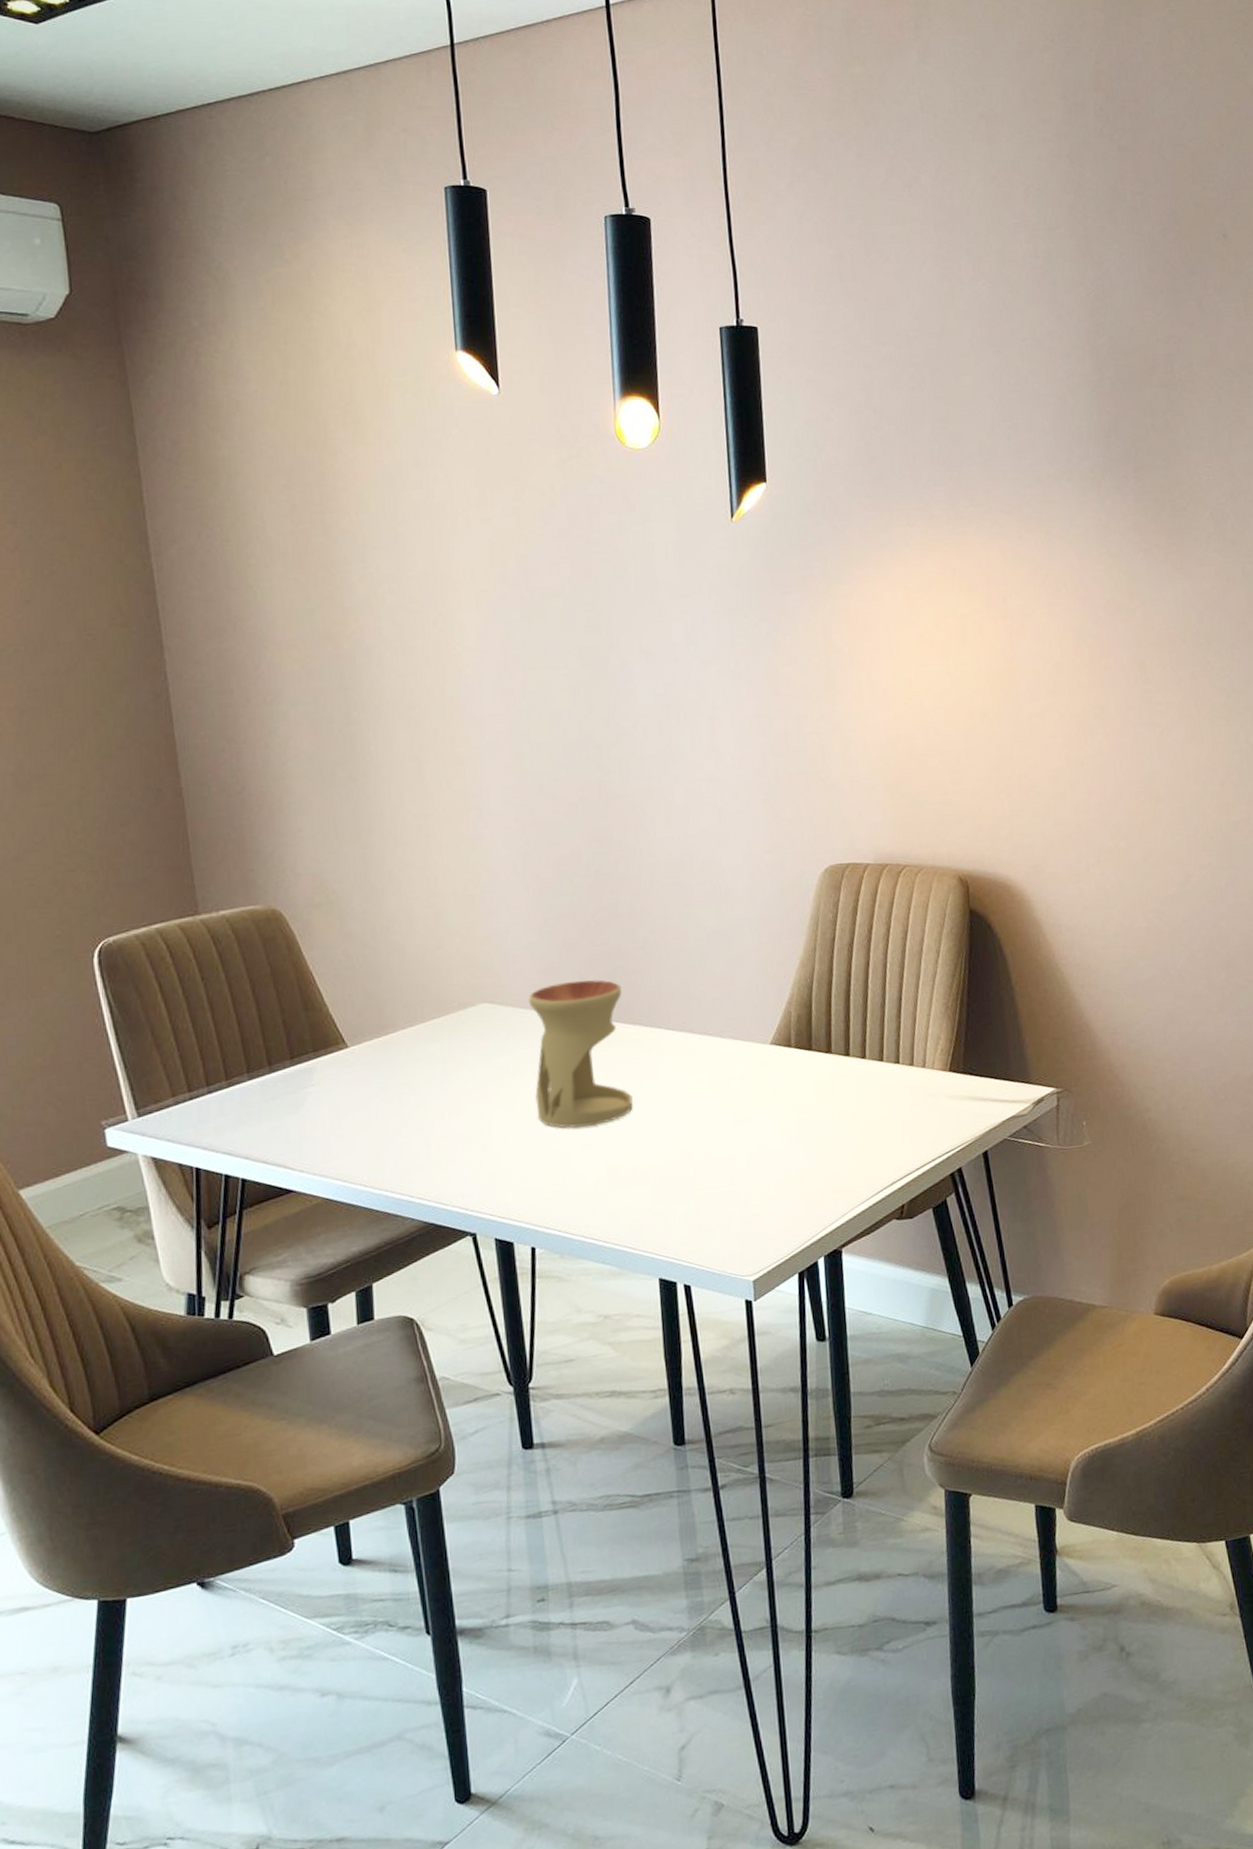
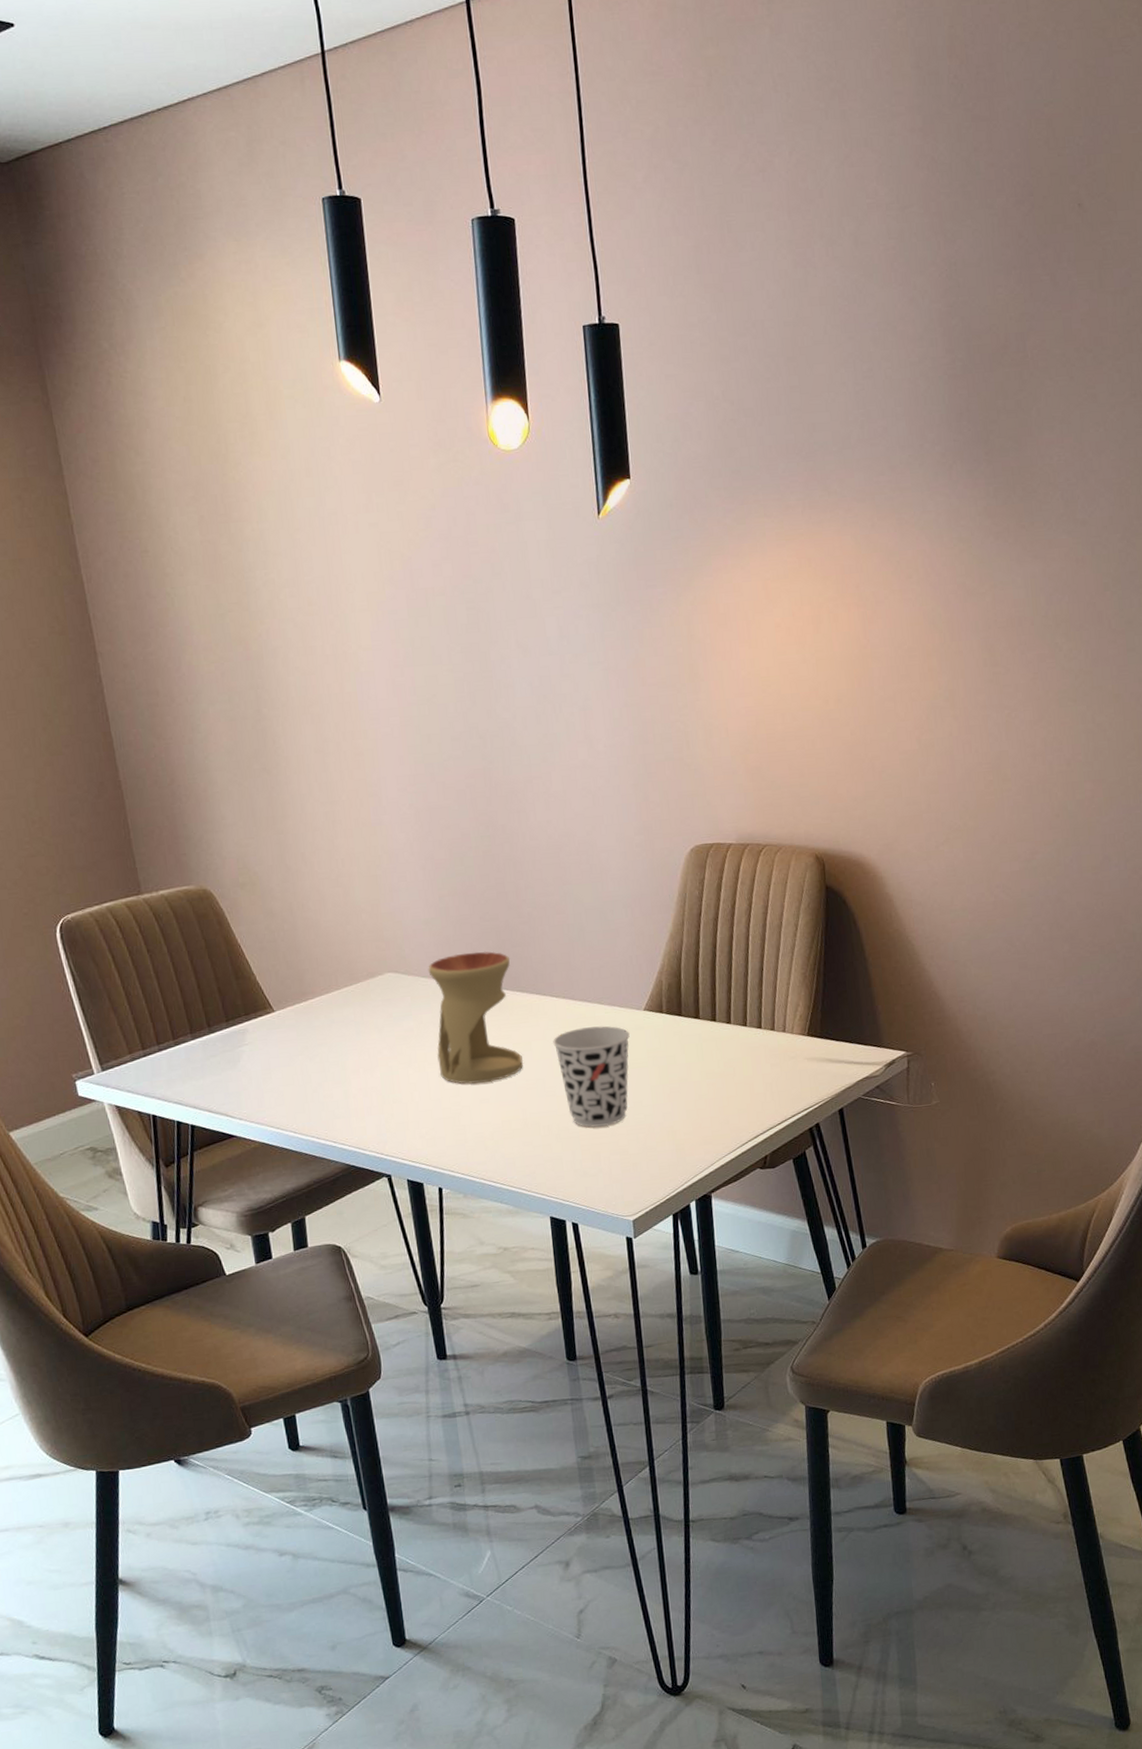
cup: none [667,1061,754,1176] -> present [553,1026,630,1128]

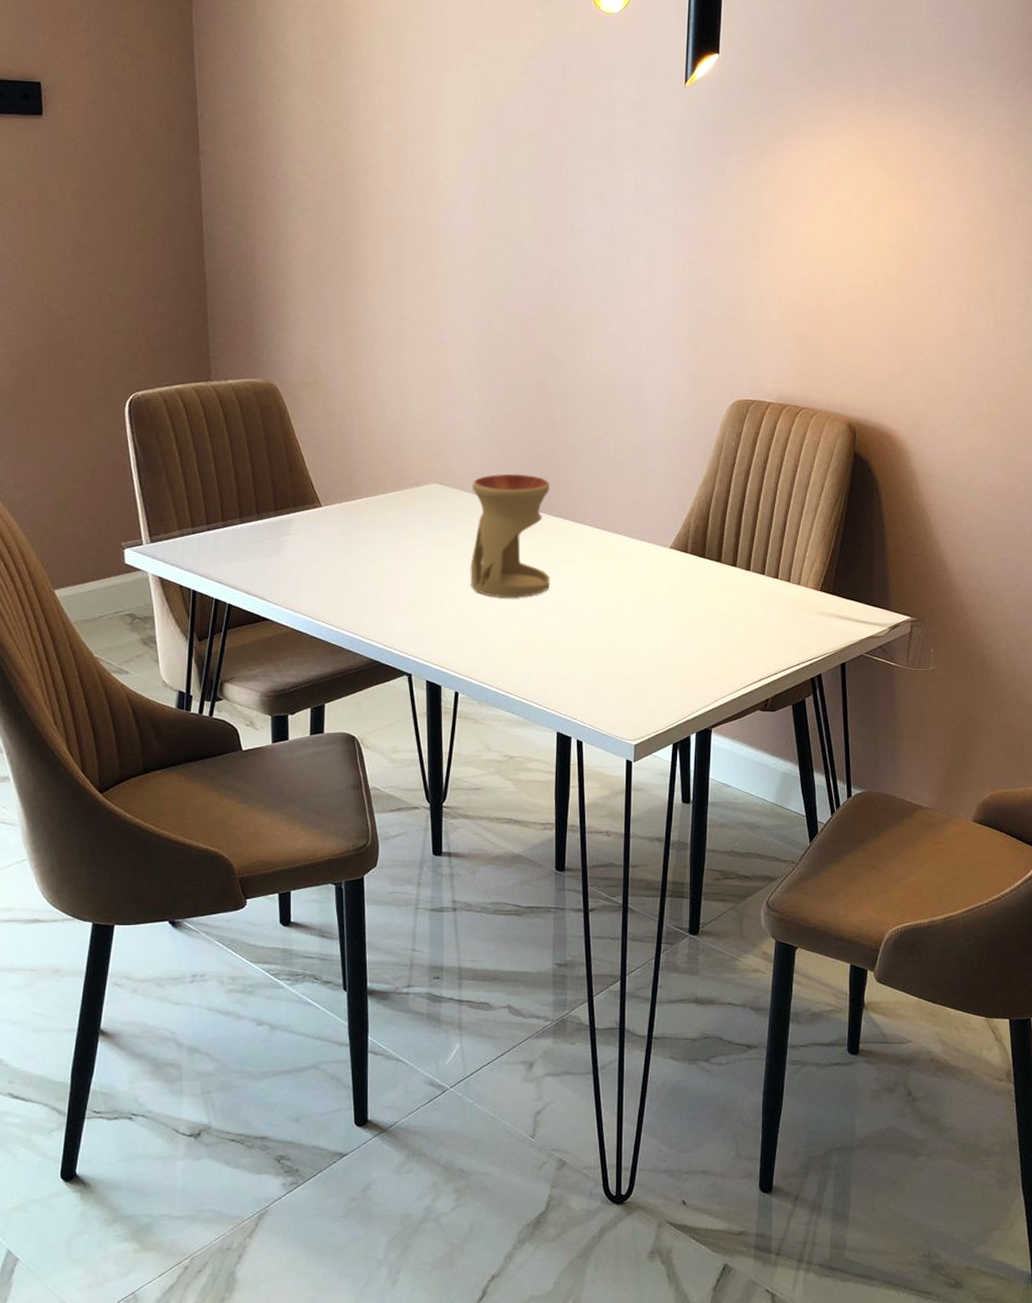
cup: present [553,1026,630,1128] -> none [581,557,654,652]

